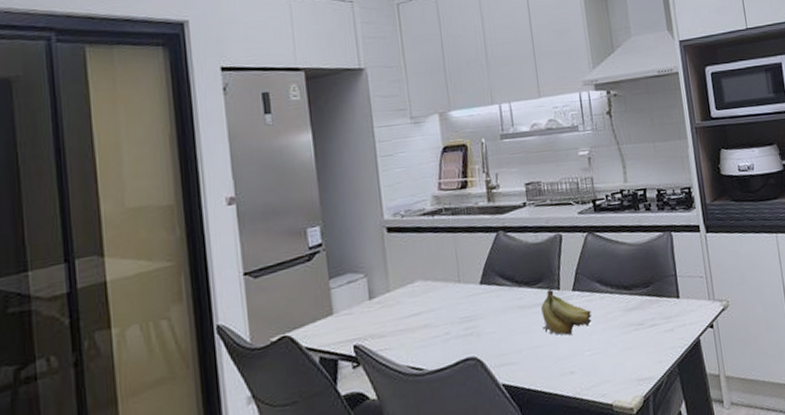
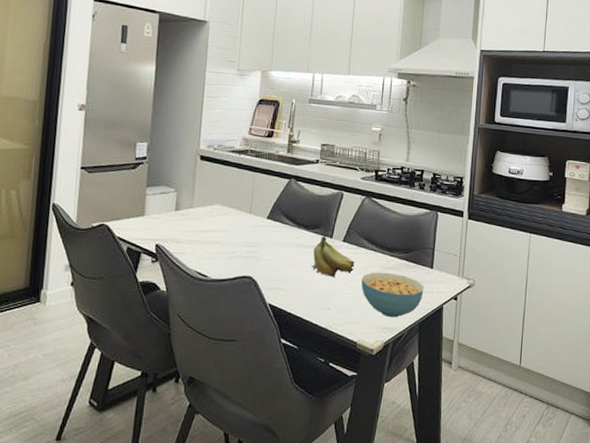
cereal bowl: none [602,313,675,367] -> present [361,272,424,318]

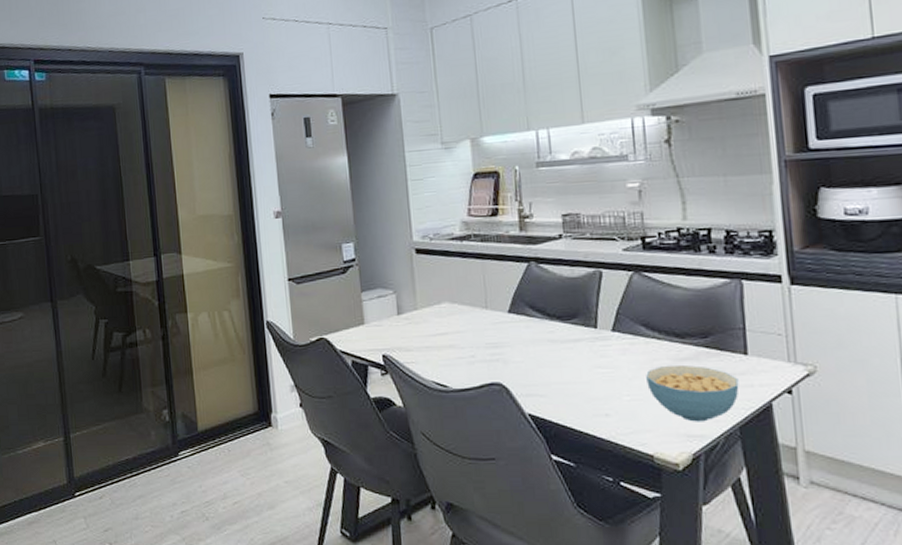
fruit: present [311,235,355,277] -> none [574,326,634,376]

